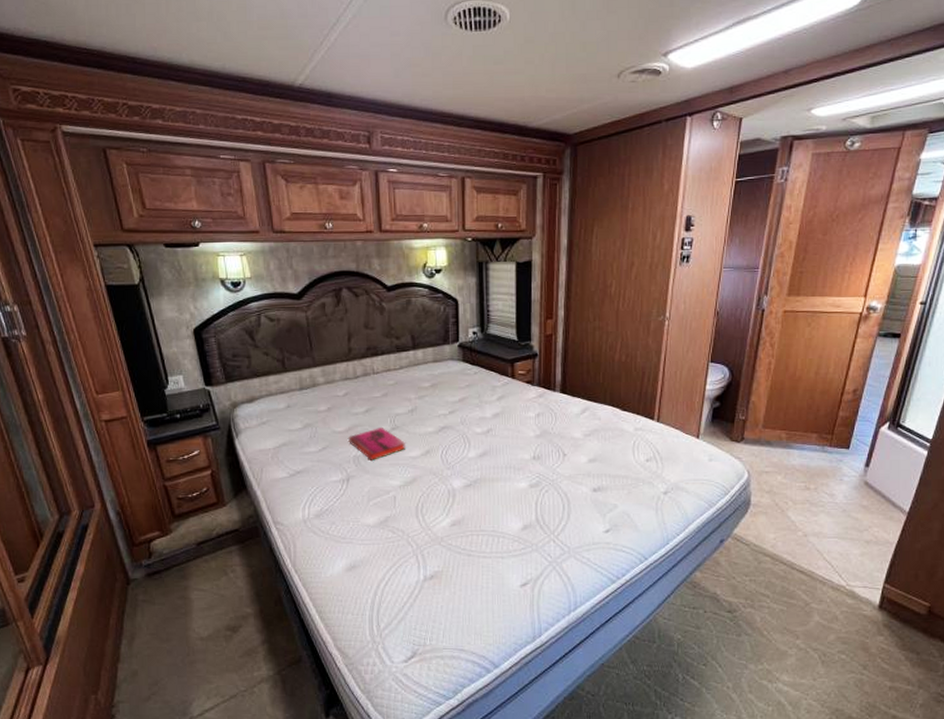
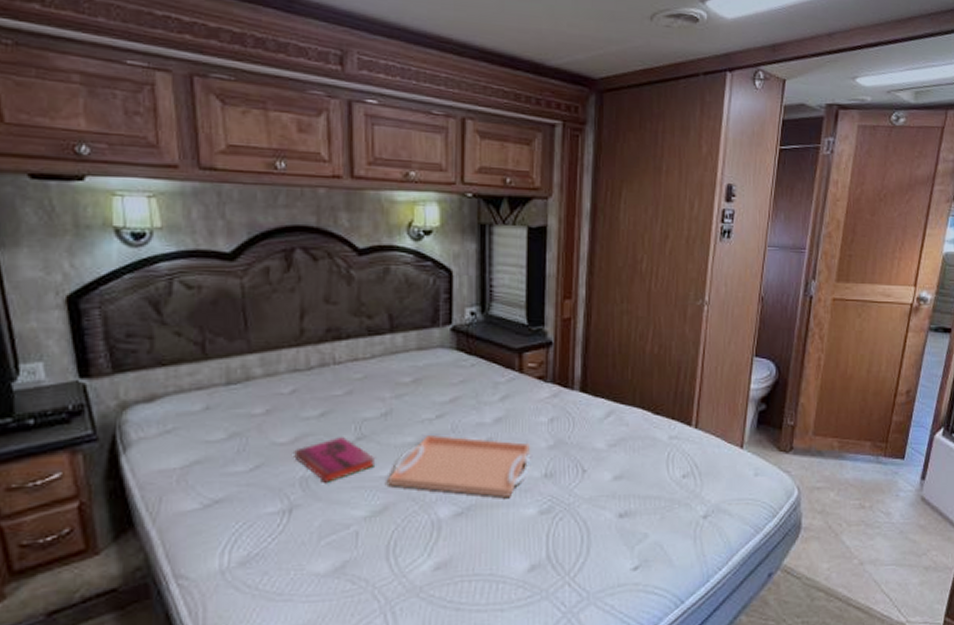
serving tray: none [414,426,522,475] -> present [386,435,531,499]

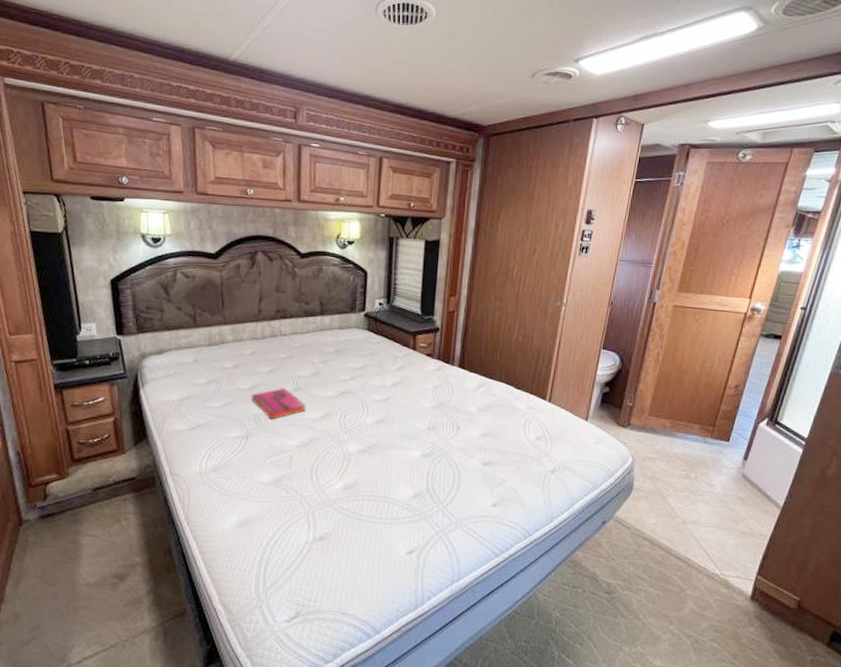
serving tray: present [386,435,531,499] -> none [313,392,419,443]

